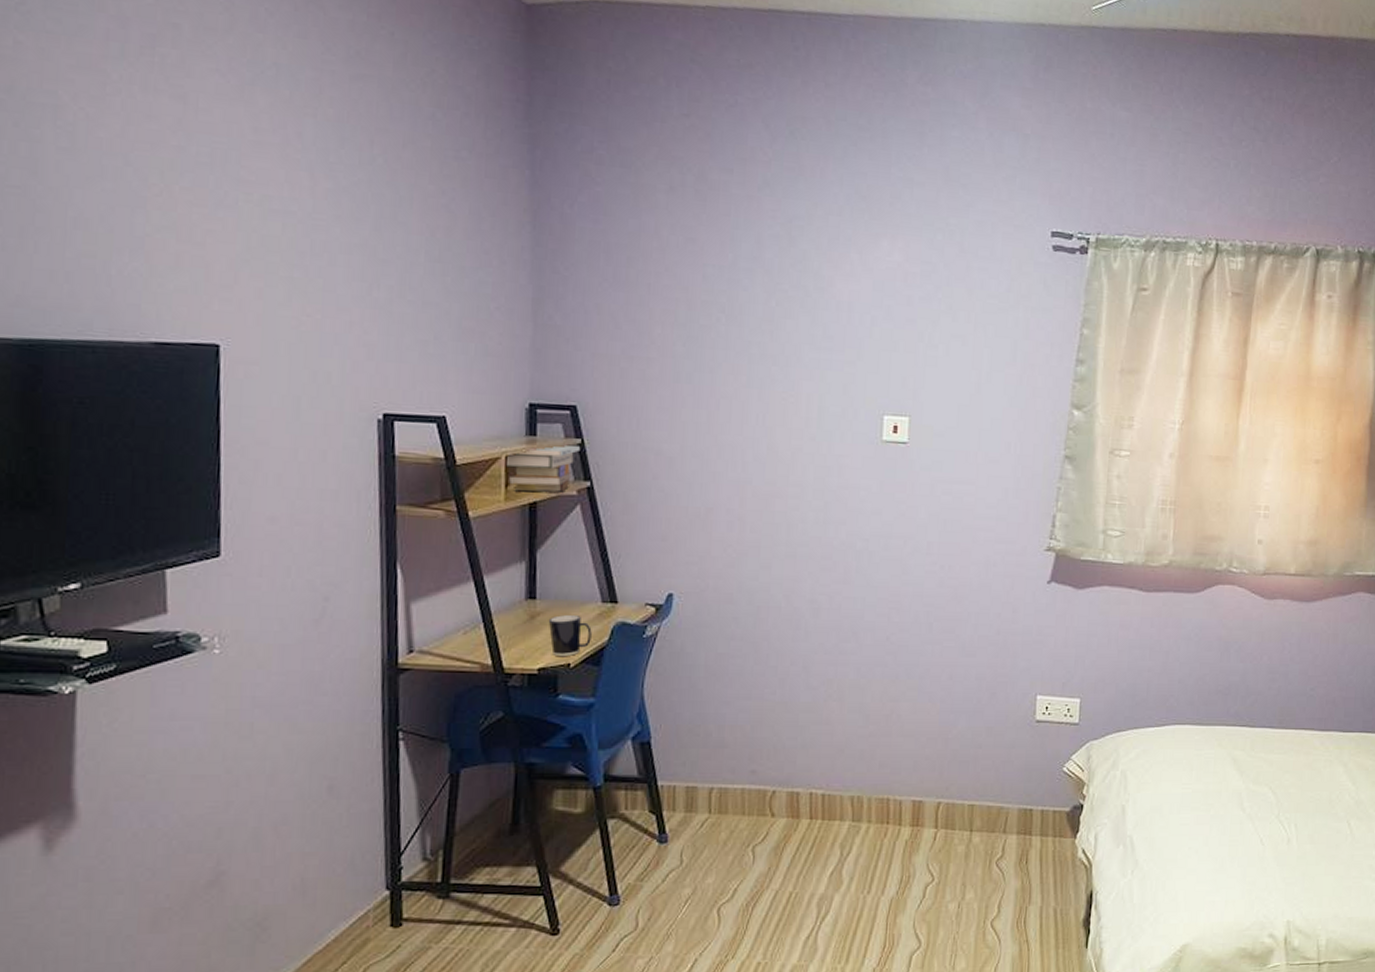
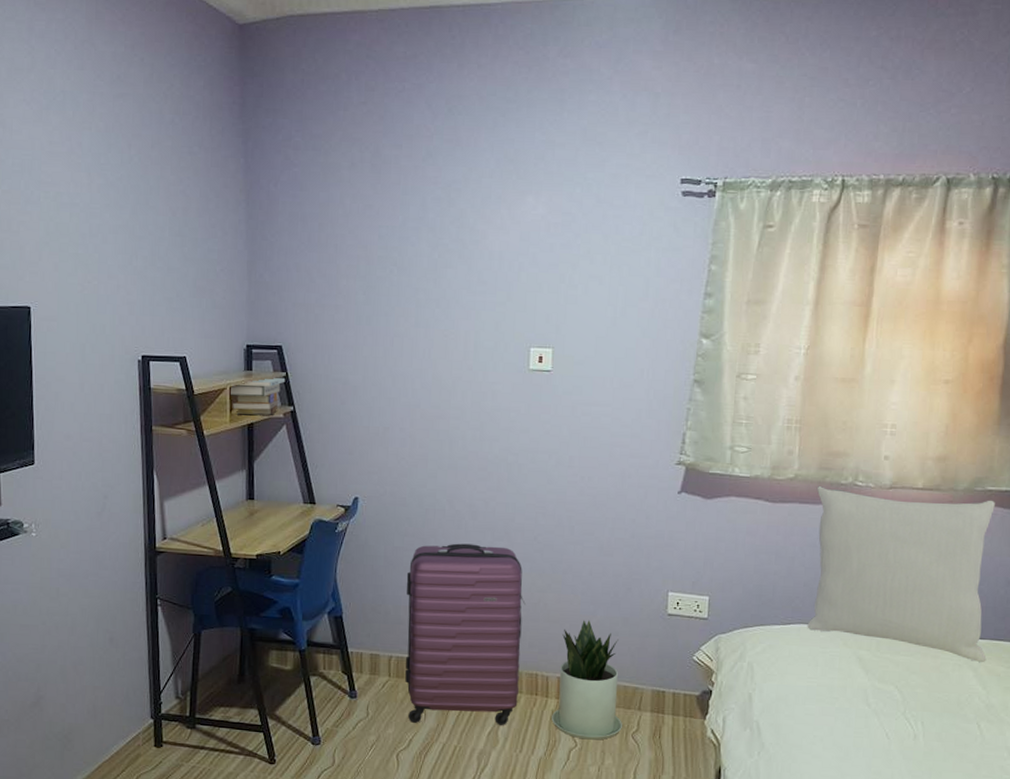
mug: present [548,614,592,657] -> none [263,512,296,546]
suitcase: none [728,647,876,868] -> present [404,543,526,725]
planter: none [905,732,987,872] -> present [551,620,623,740]
pillow: none [1182,572,1363,756] -> present [807,485,995,662]

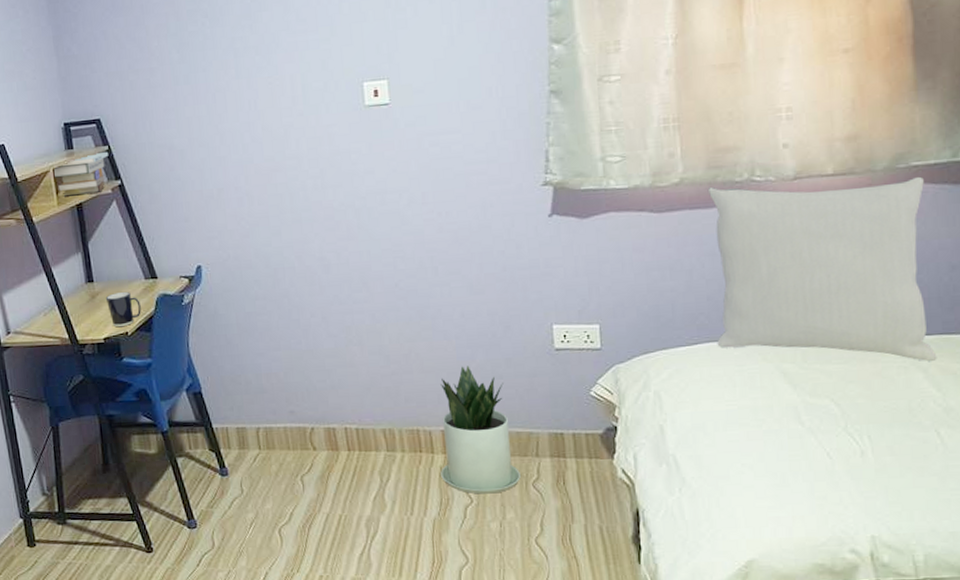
mug: none [263,512,296,546] -> present [105,291,141,328]
suitcase: present [404,543,526,725] -> none [263,298,402,495]

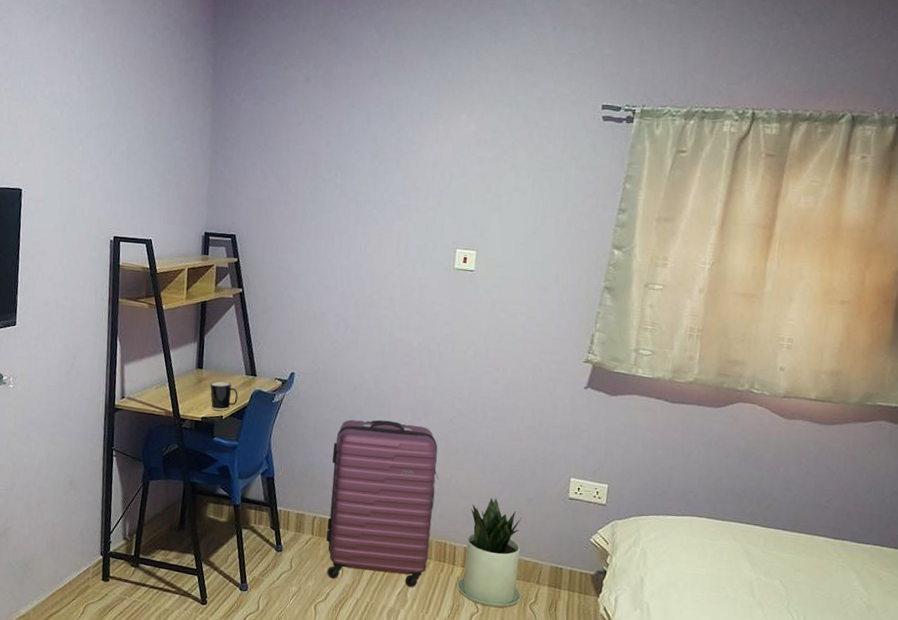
books: present [54,151,109,197] -> none [188,262,237,295]
suitcase: none [263,298,402,495] -> present [326,419,439,587]
pillow: present [707,176,937,361] -> none [699,390,885,565]

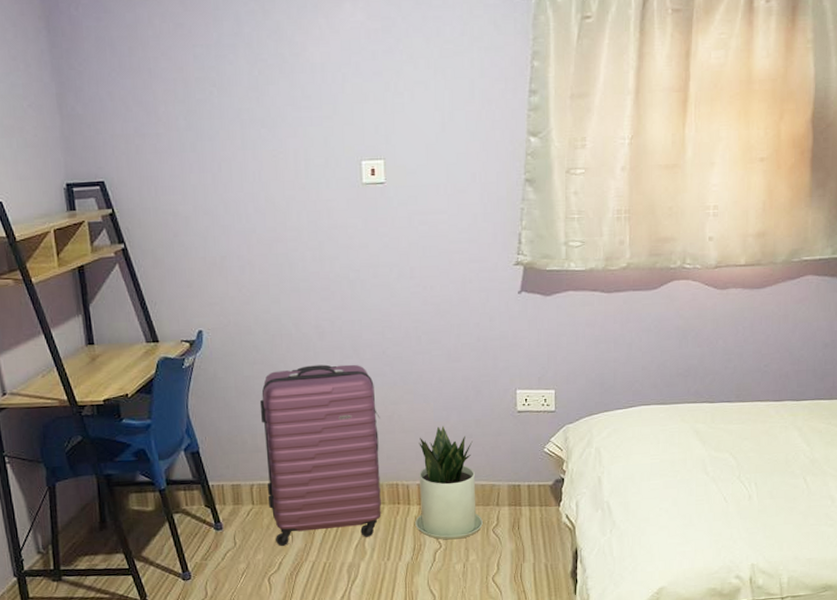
mug: present [209,381,238,411] -> none [106,354,142,390]

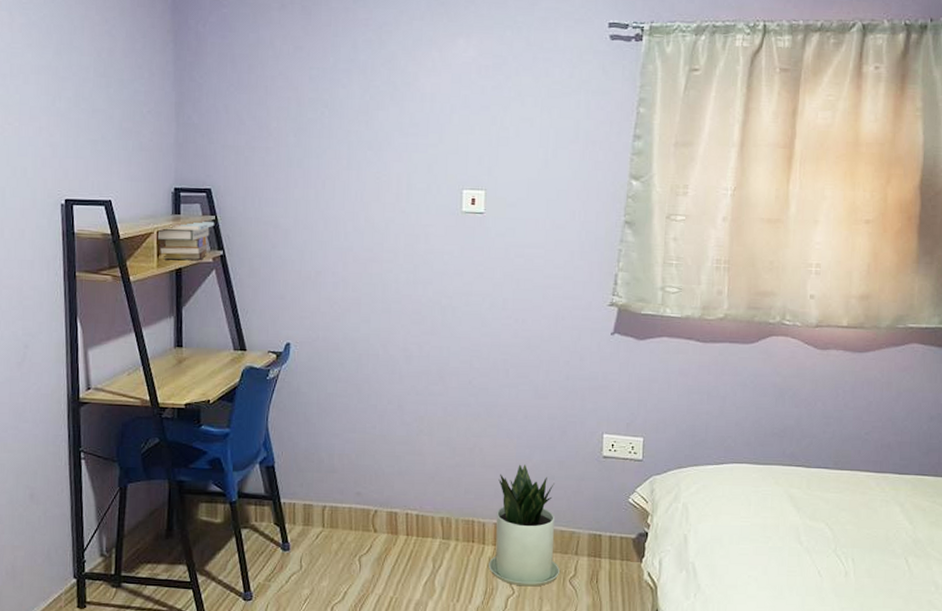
books: none [55,214,113,258] -> present [158,221,215,261]
suitcase: present [259,364,382,546] -> none [338,388,461,574]

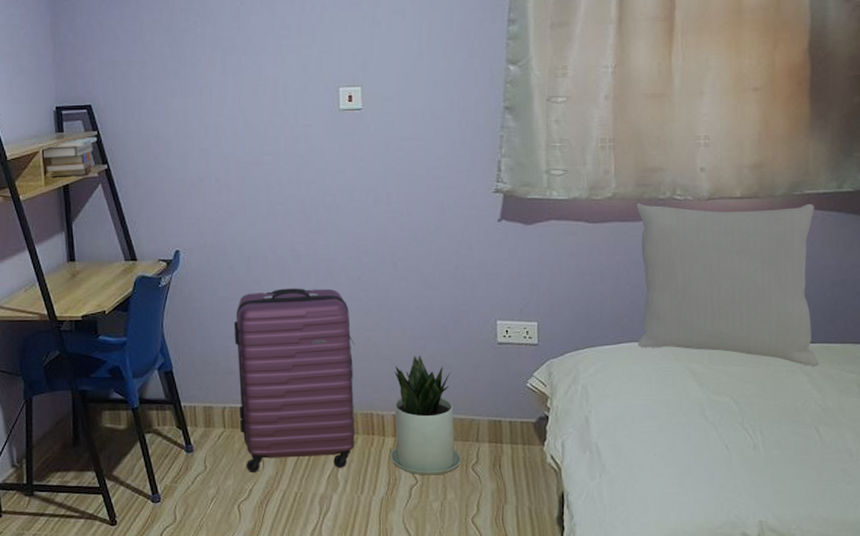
suitcase: none [338,388,461,574] -> present [233,288,356,472]
pillow: none [739,325,916,497] -> present [635,202,819,366]

